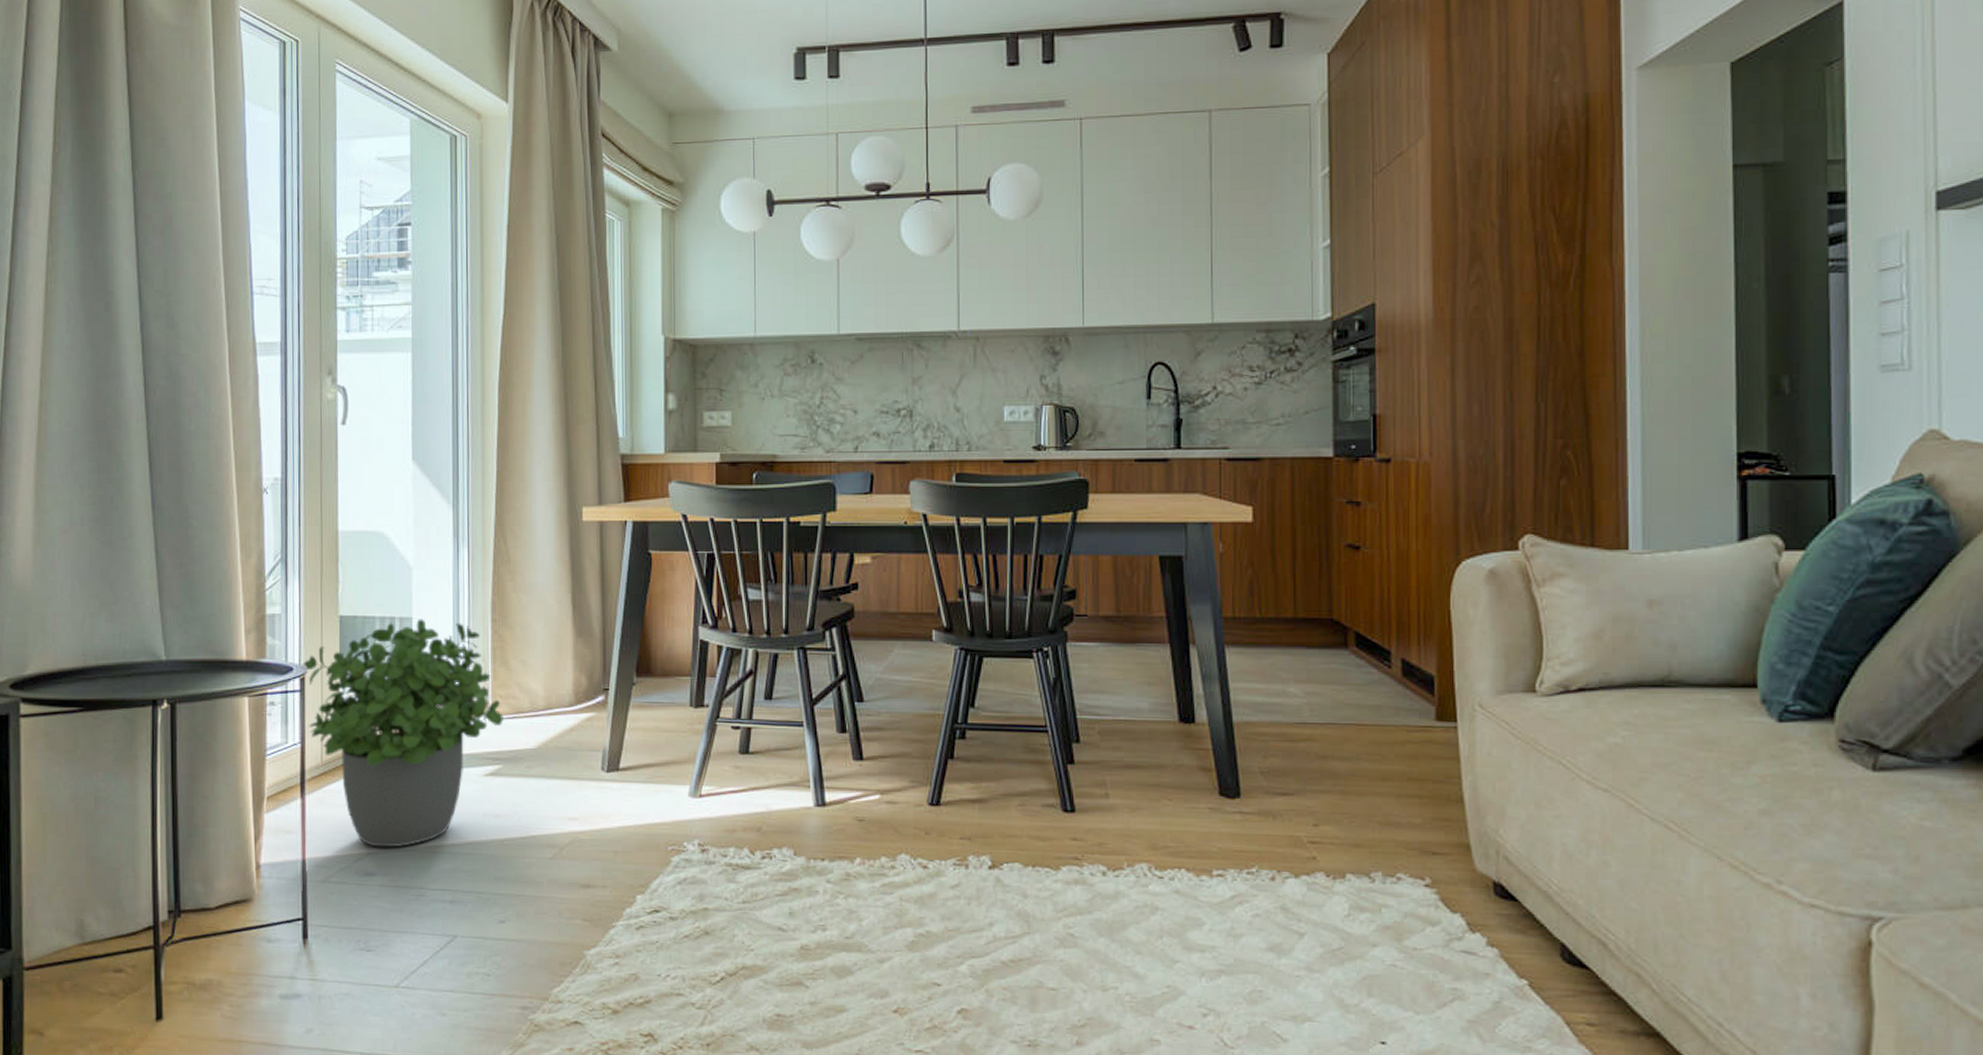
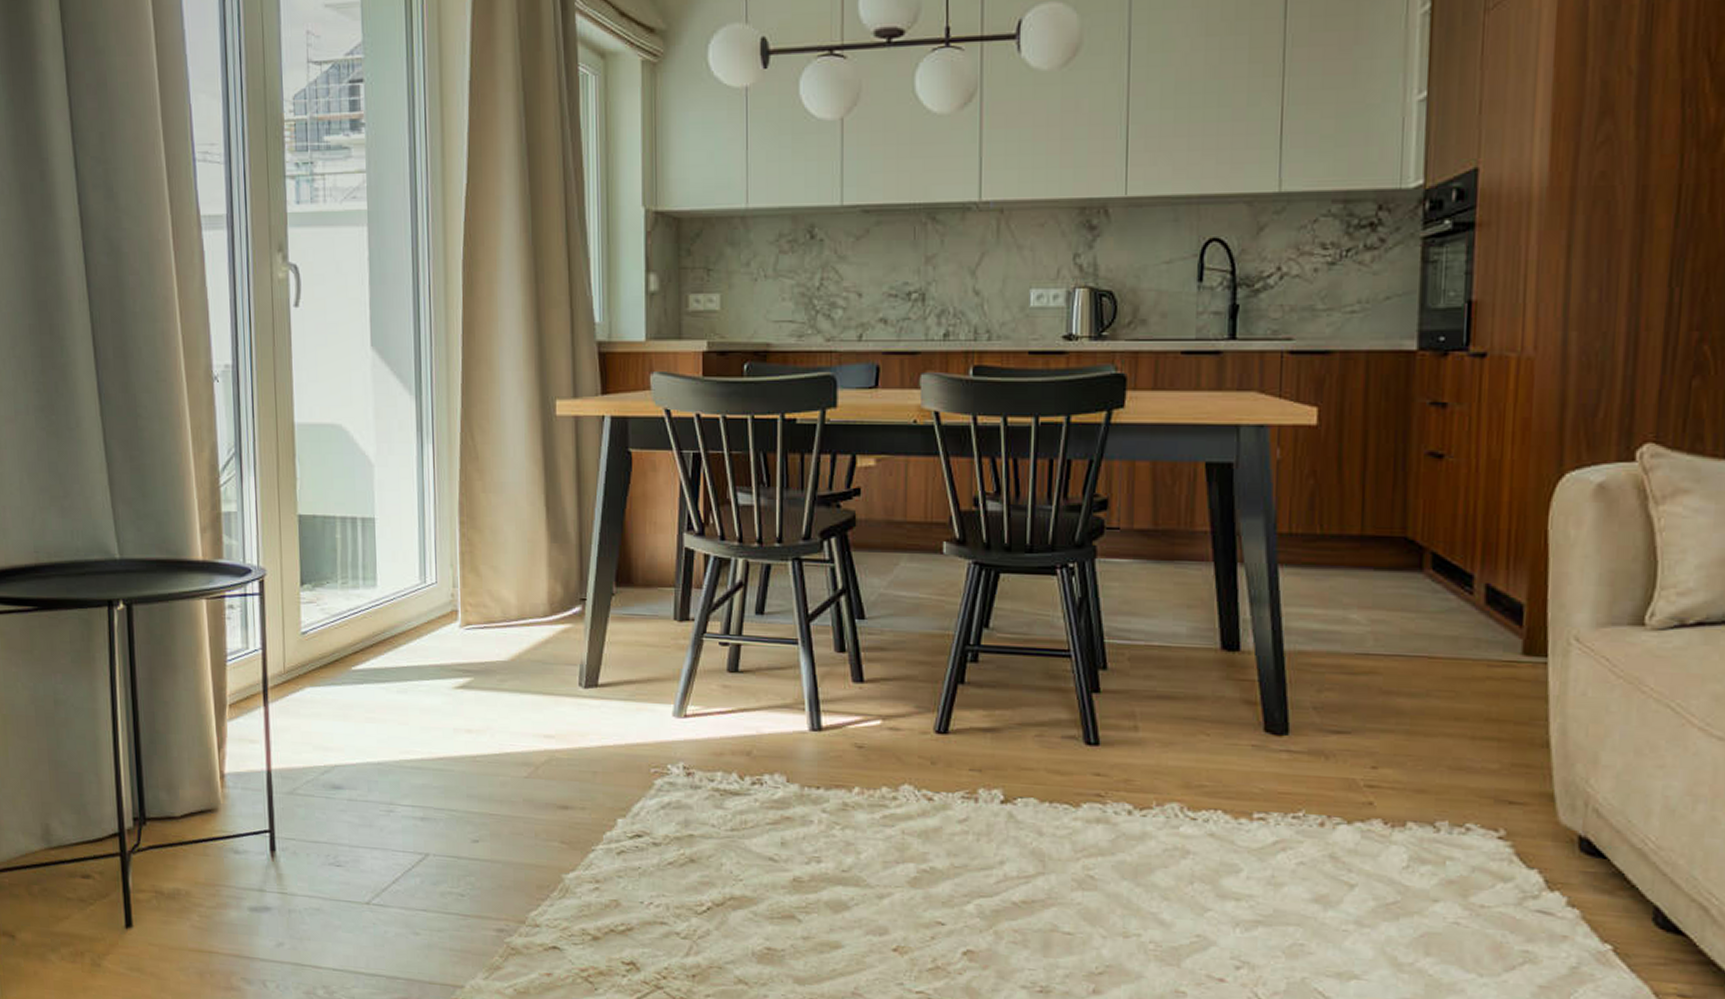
potted plant: present [303,619,504,848] -> none [261,519,474,761]

